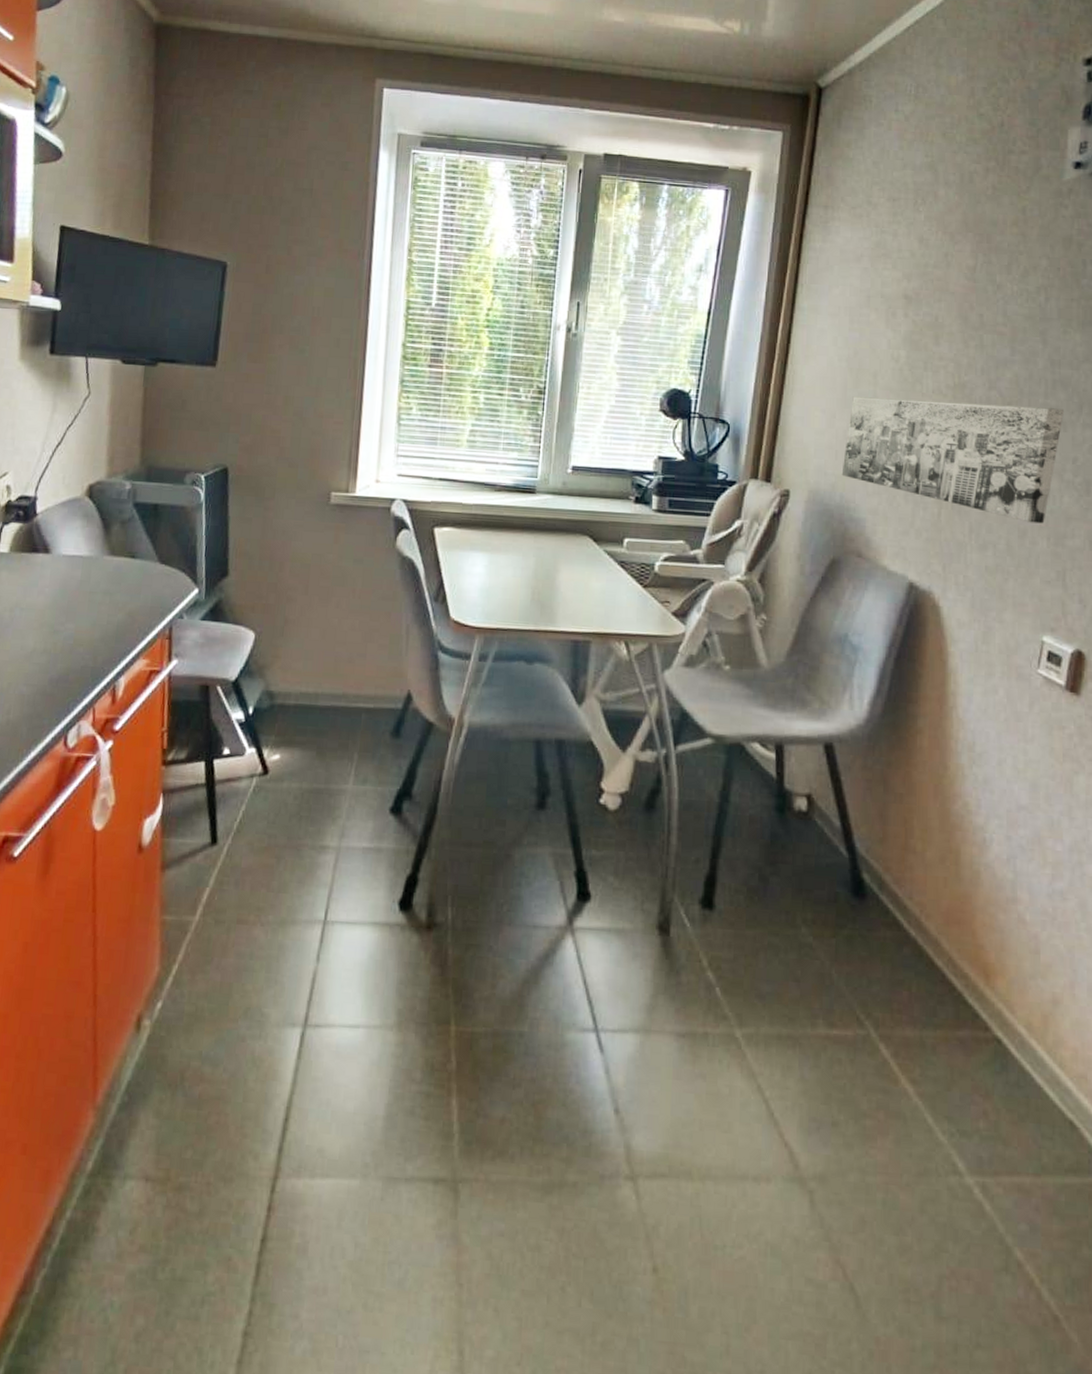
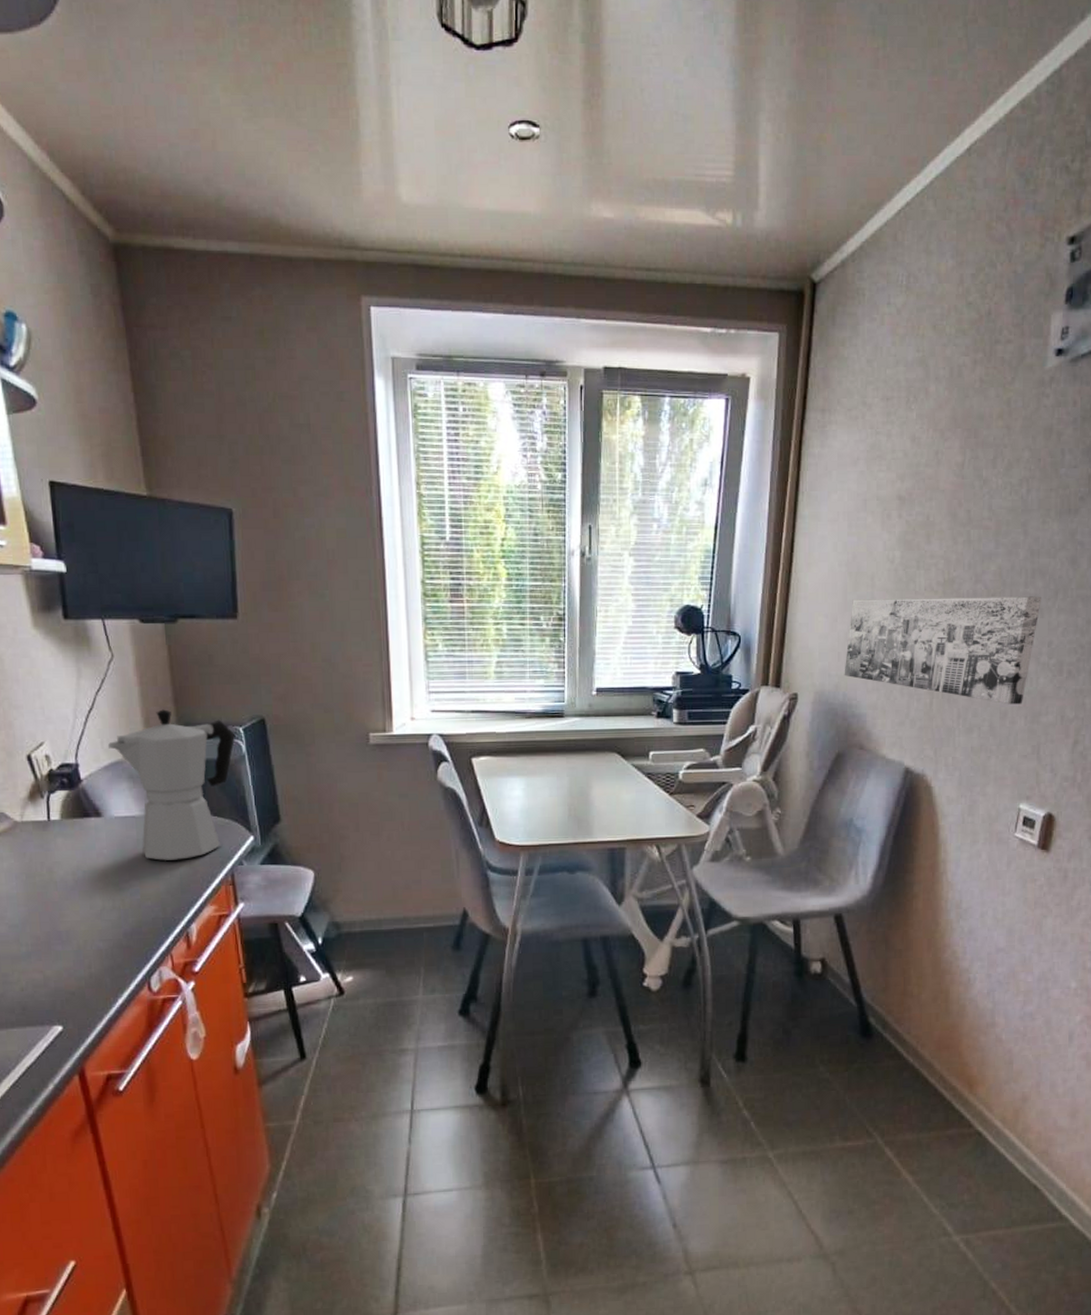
moka pot: none [69,450,197,607] -> present [108,709,236,861]

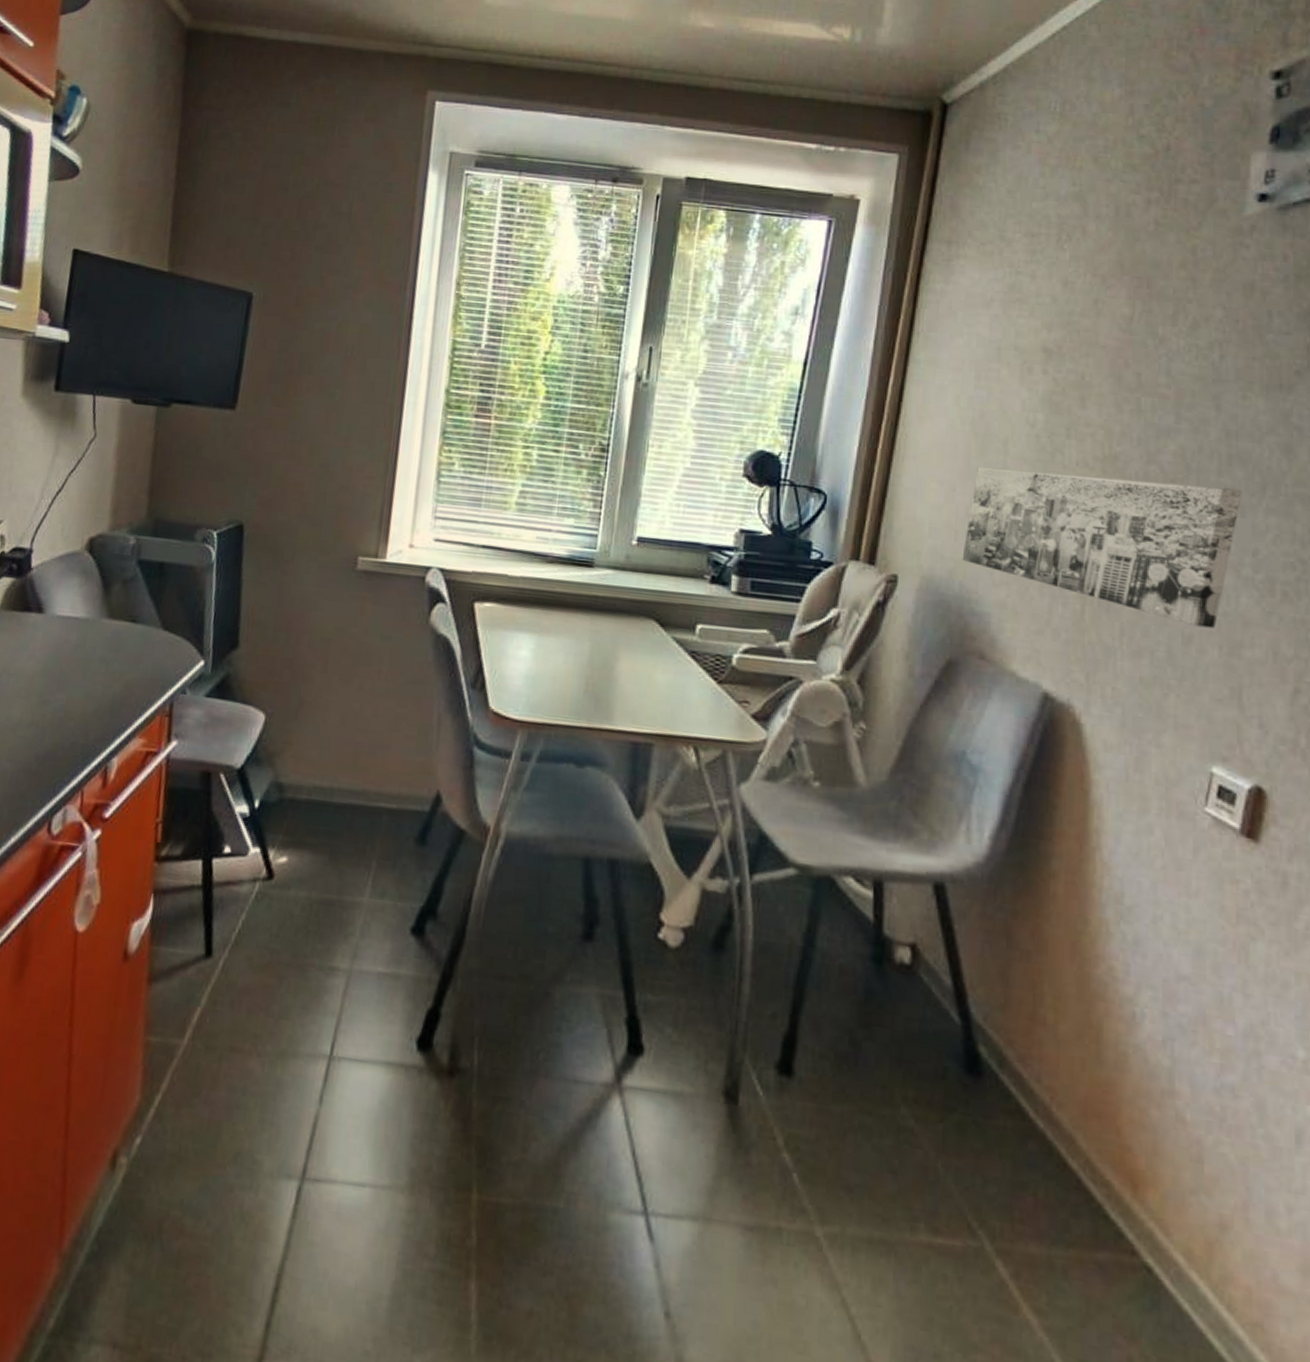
moka pot: present [108,709,236,861] -> none [68,500,208,677]

